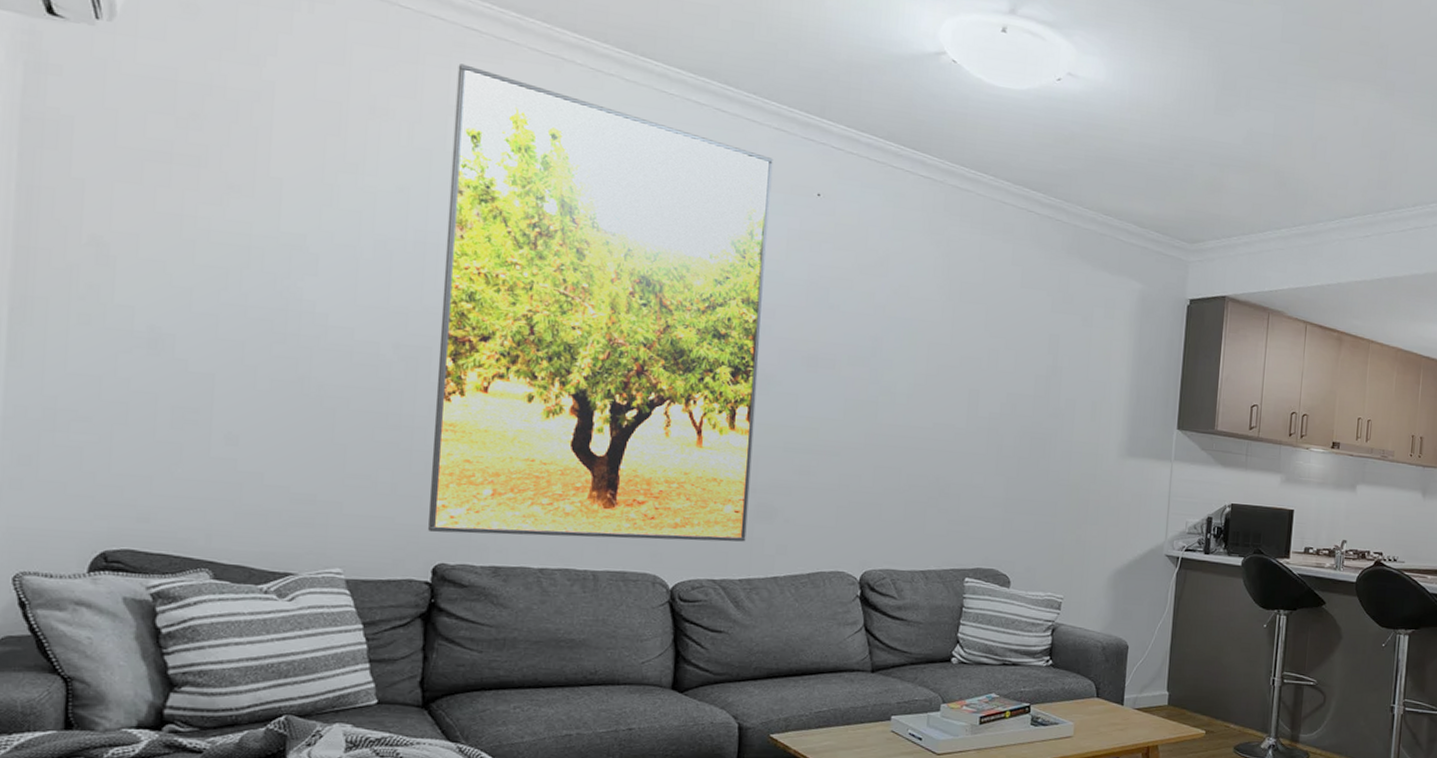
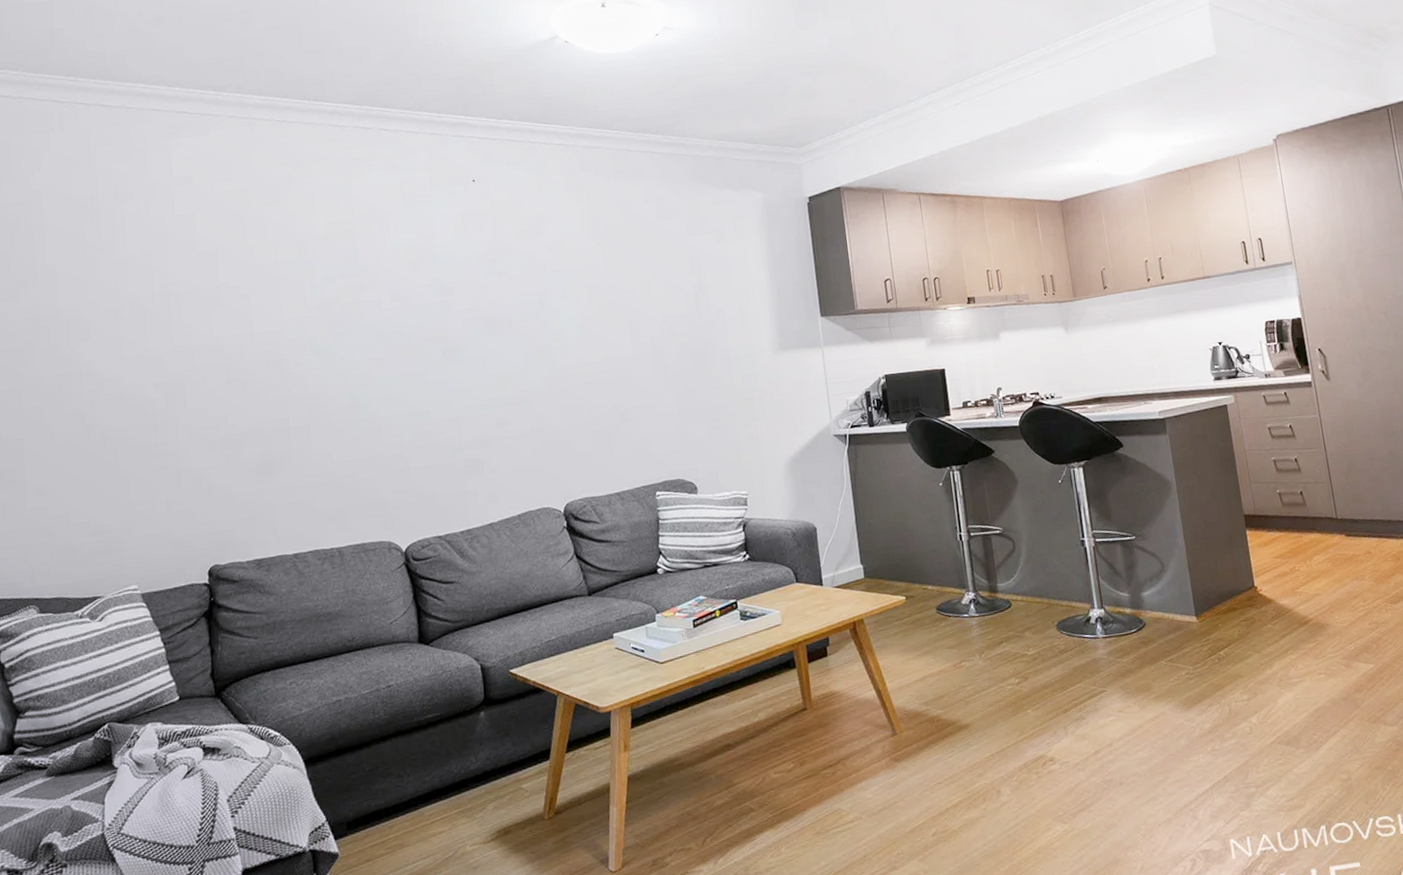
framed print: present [428,64,773,542] -> none [175,142,461,538]

